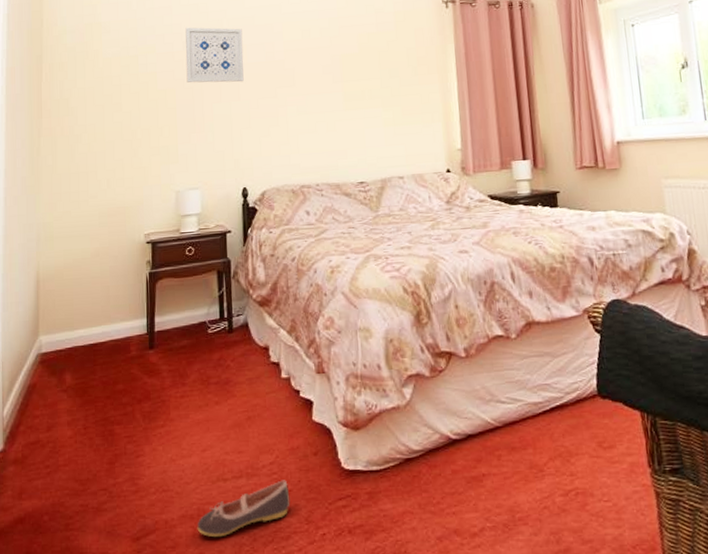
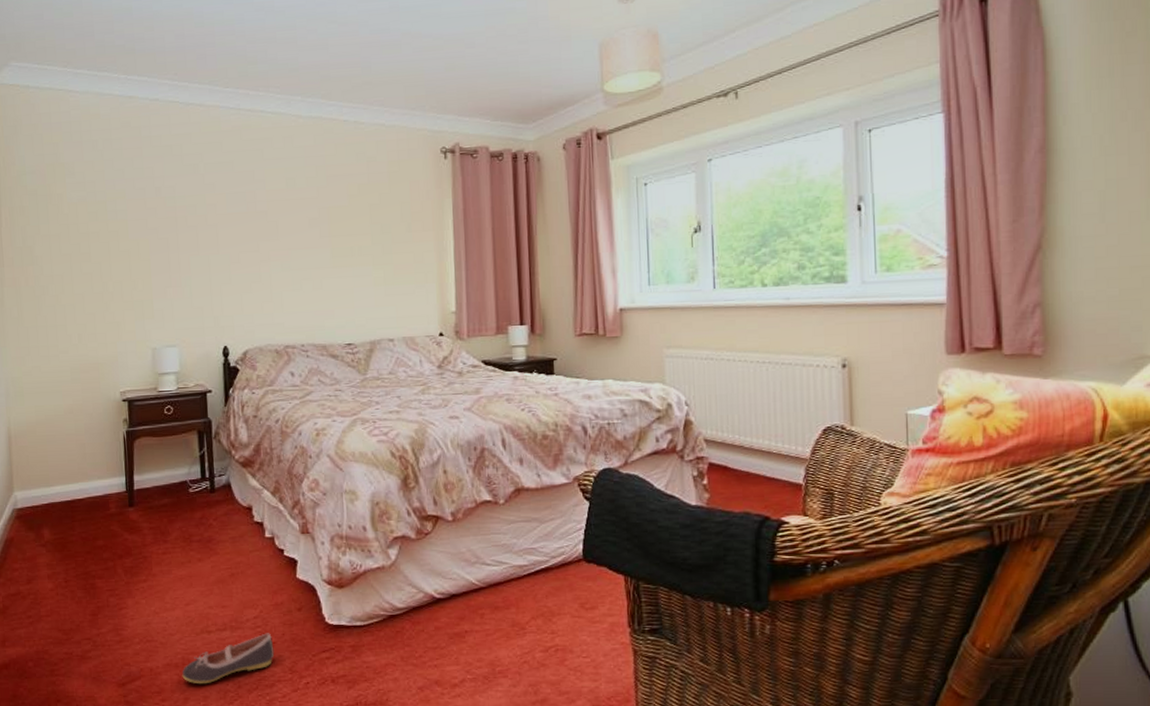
wall art: present [185,27,244,83] -> none [158,171,223,234]

